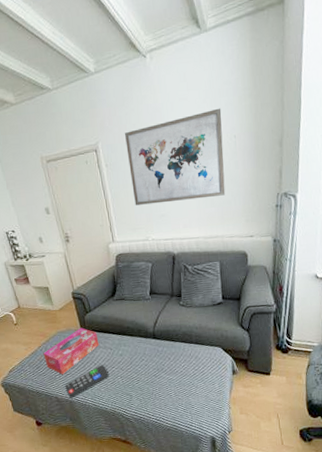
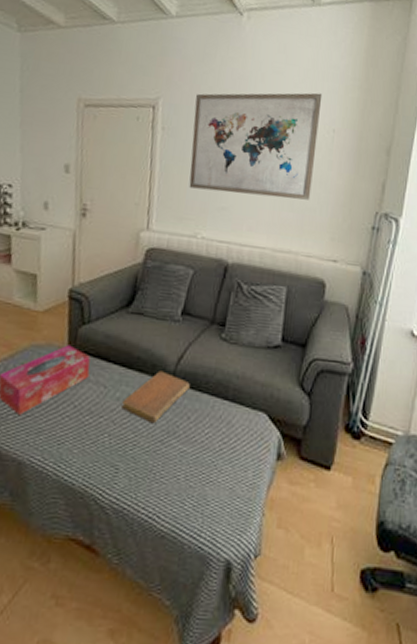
remote control: present [65,365,110,399] -> none [16,409,93,458]
notebook: none [124,333,166,366] -> present [121,370,190,424]

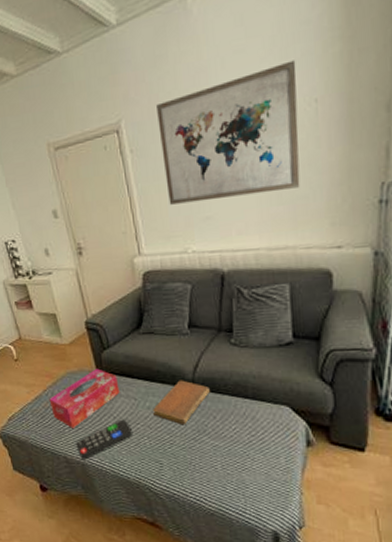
remote control: none [16,409,93,458] -> present [76,419,133,460]

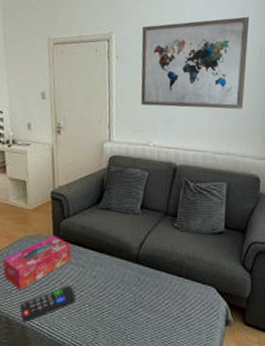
notebook: present [153,380,210,426] -> none [98,254,151,297]

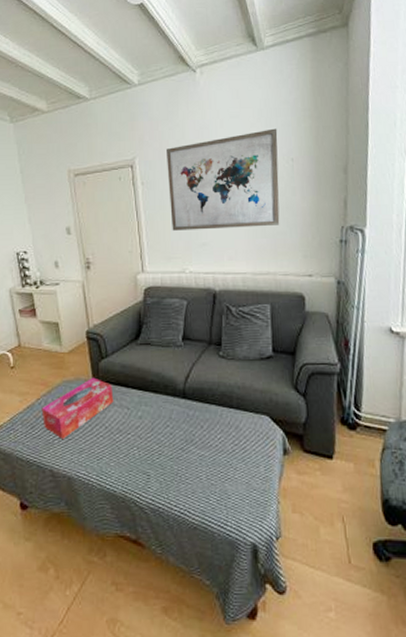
remote control: present [19,285,76,323] -> none [64,429,123,473]

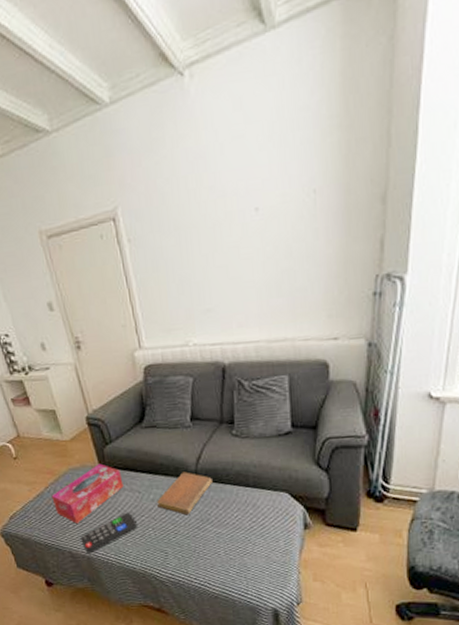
remote control: none [64,429,123,473] -> present [81,512,138,554]
notebook: none [144,390,199,435] -> present [157,472,213,516]
wall art: present [167,128,280,231] -> none [154,148,299,297]

